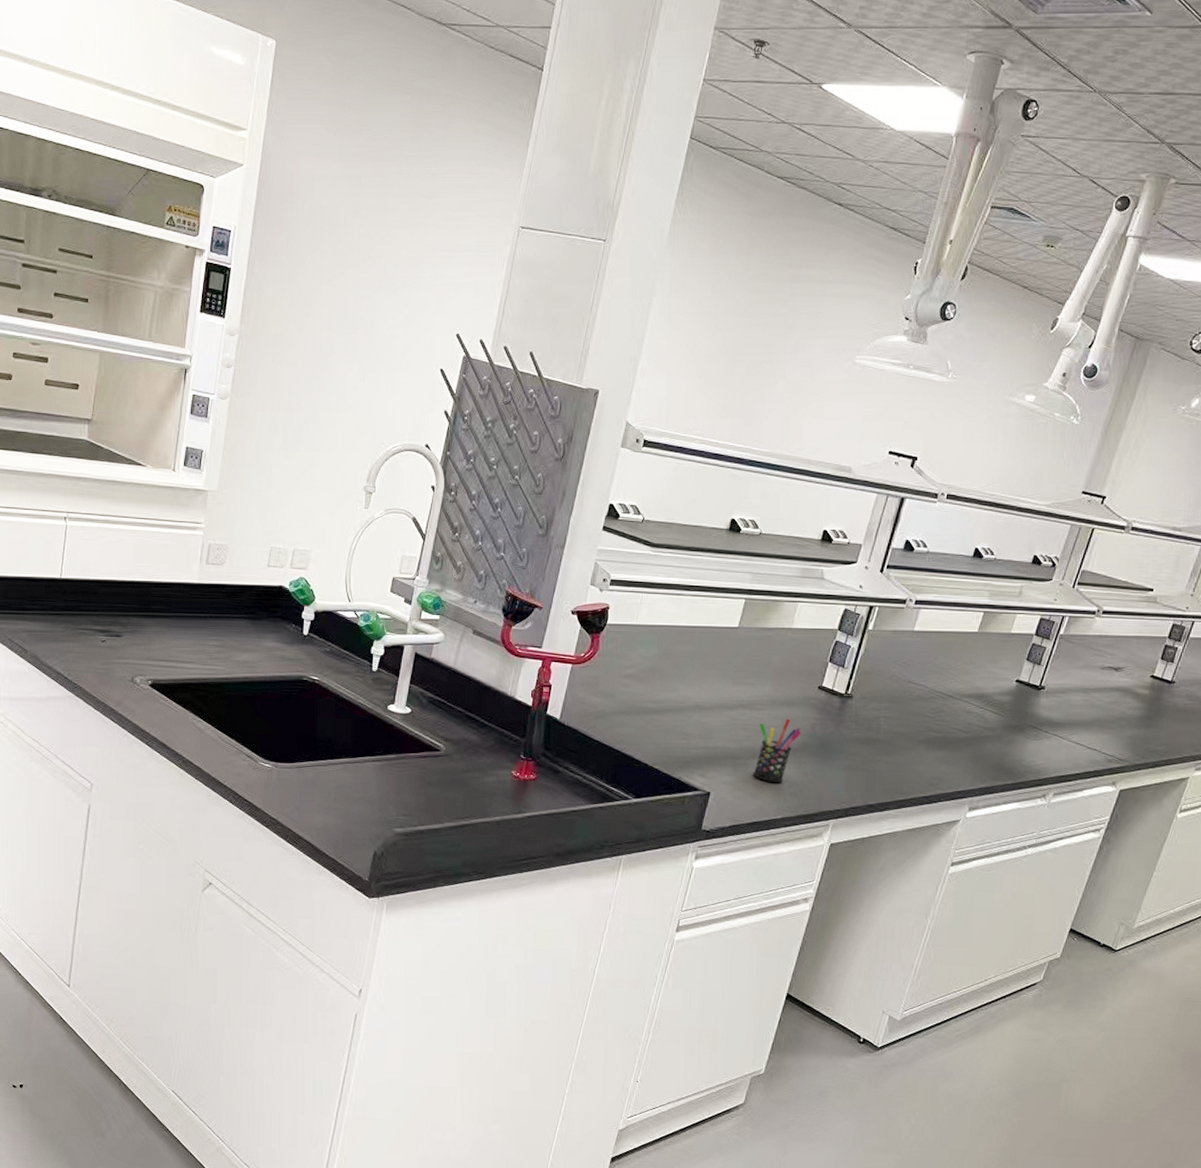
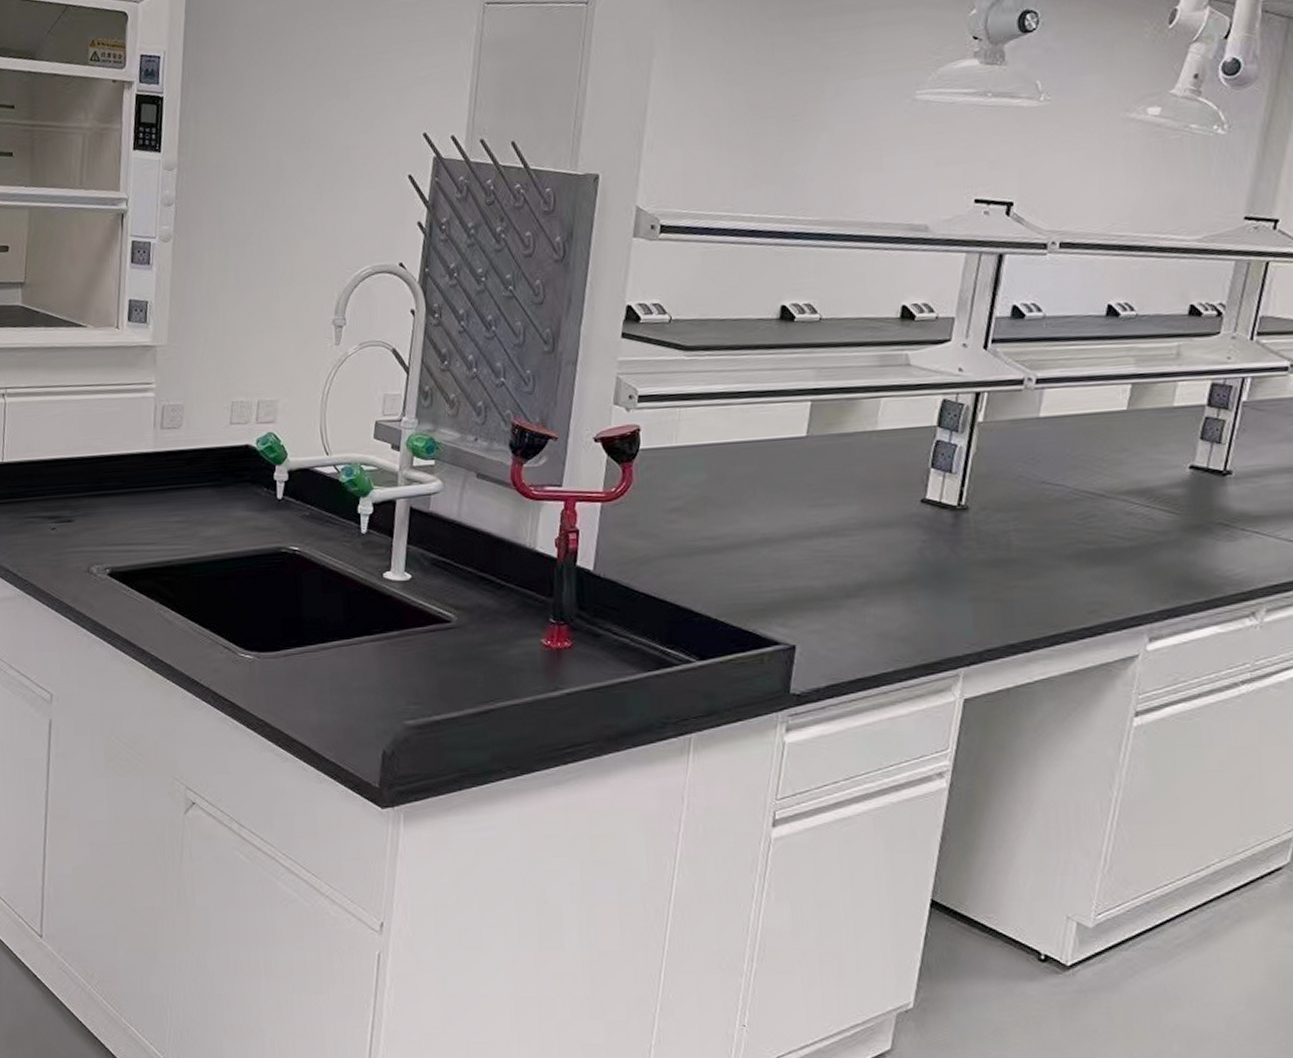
pen holder: present [753,718,802,783] -> none [848,543,907,627]

